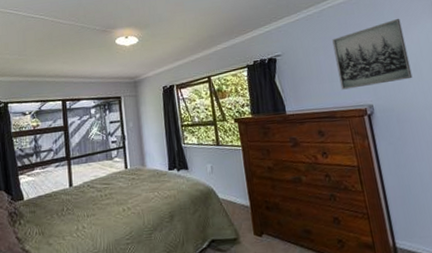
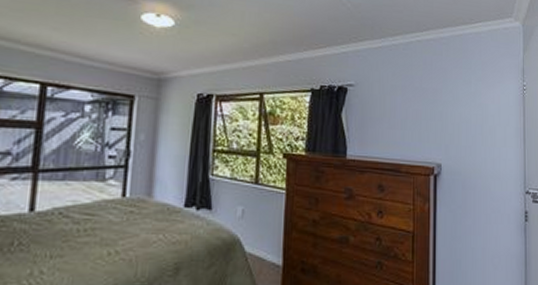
wall art: present [332,18,413,90] -> none [412,71,486,142]

